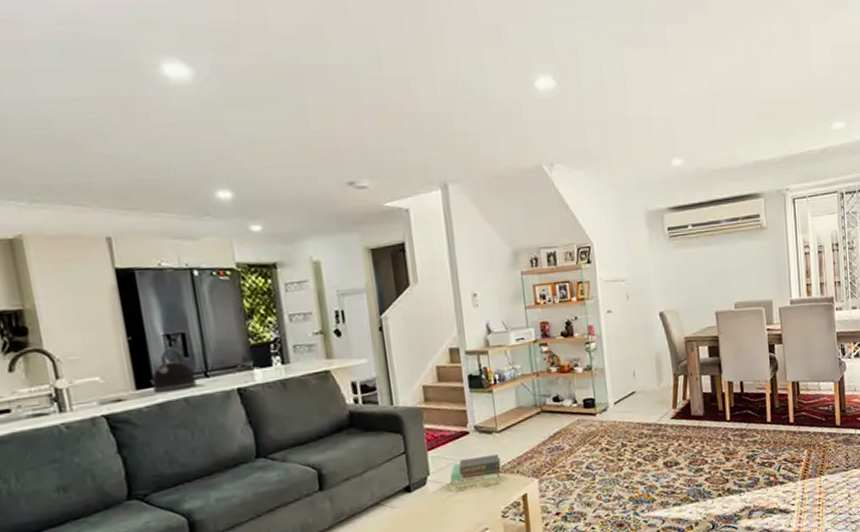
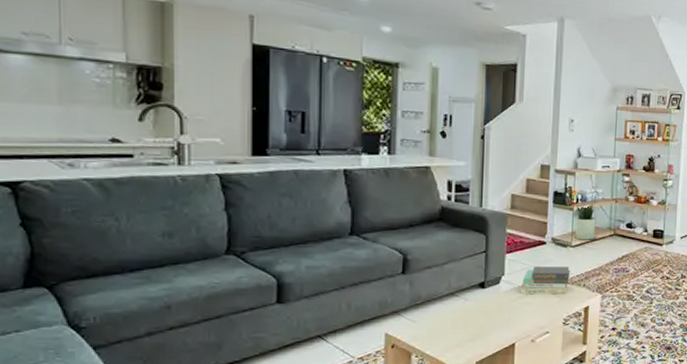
kettle: present [152,348,197,394] -> none [268,123,308,164]
planter: none [495,382,523,424] -> present [573,204,597,240]

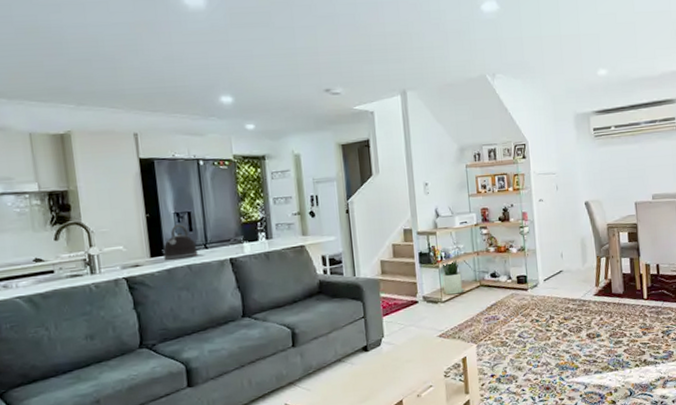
kettle: none [268,123,308,164] -> present [163,224,198,261]
books: present [520,266,571,295] -> none [400,322,446,354]

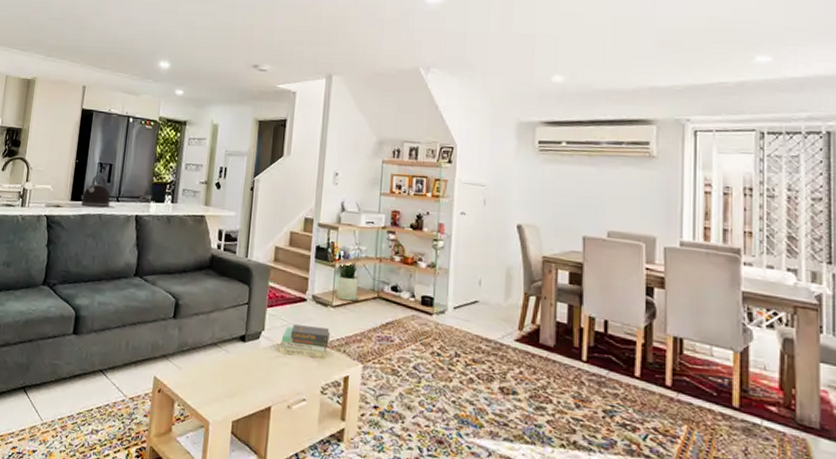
books: none [400,322,446,354] -> present [278,324,331,358]

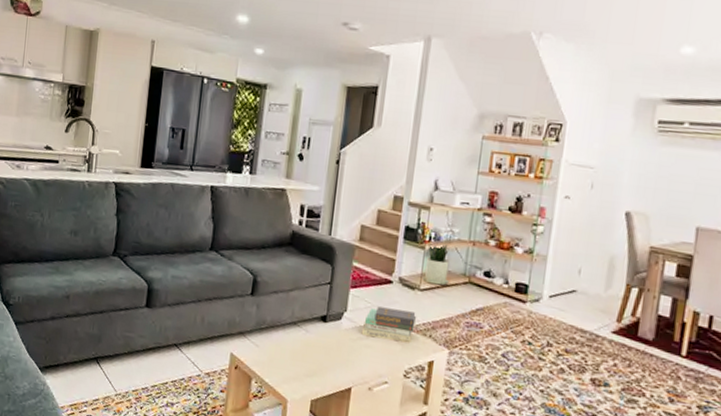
kettle: present [81,174,111,209] -> none [152,139,184,178]

